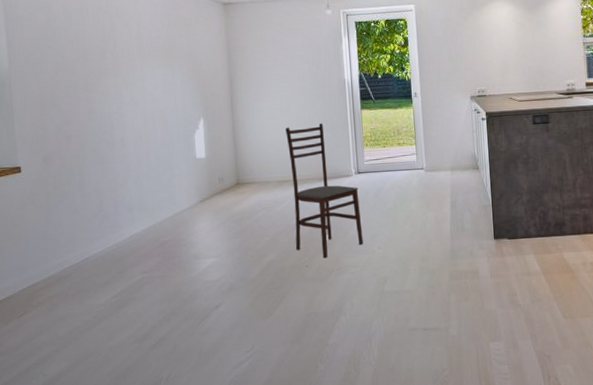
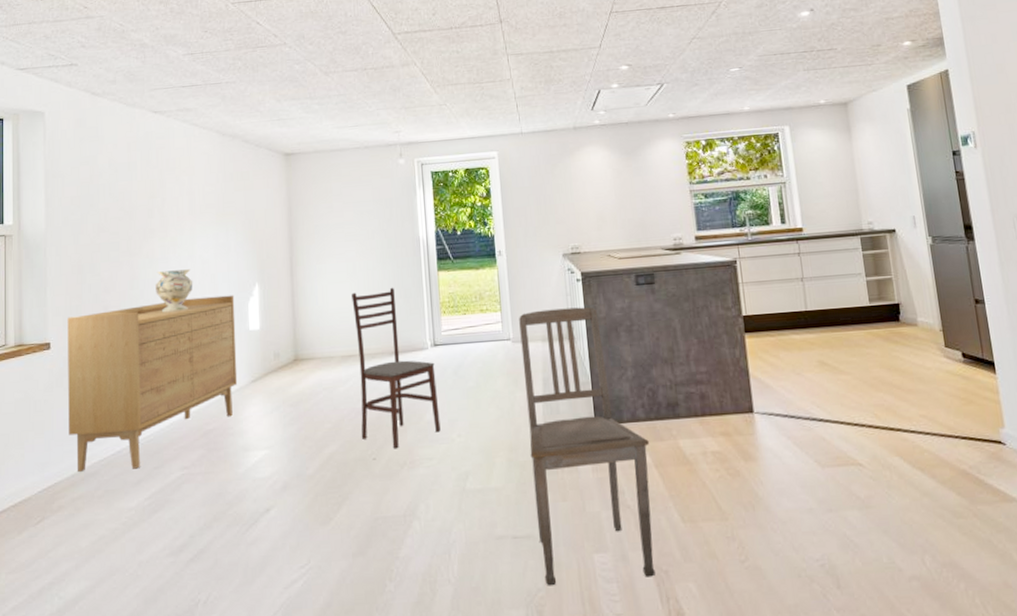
sideboard: none [34,127,188,276] -> present [67,295,238,473]
decorative vase: none [111,105,145,143] -> present [155,269,193,313]
dining chair: none [431,142,540,367] -> present [519,307,655,586]

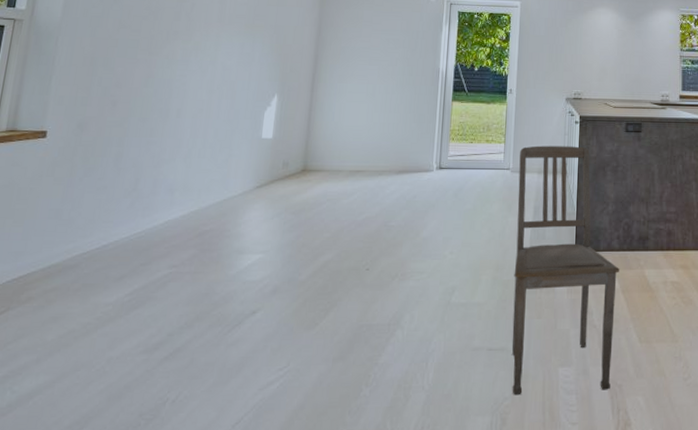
sideboard: present [67,295,238,473] -> none [52,102,252,265]
decorative vase: present [155,269,193,313] -> none [170,73,212,114]
dining chair: present [352,287,441,449] -> none [357,111,438,261]

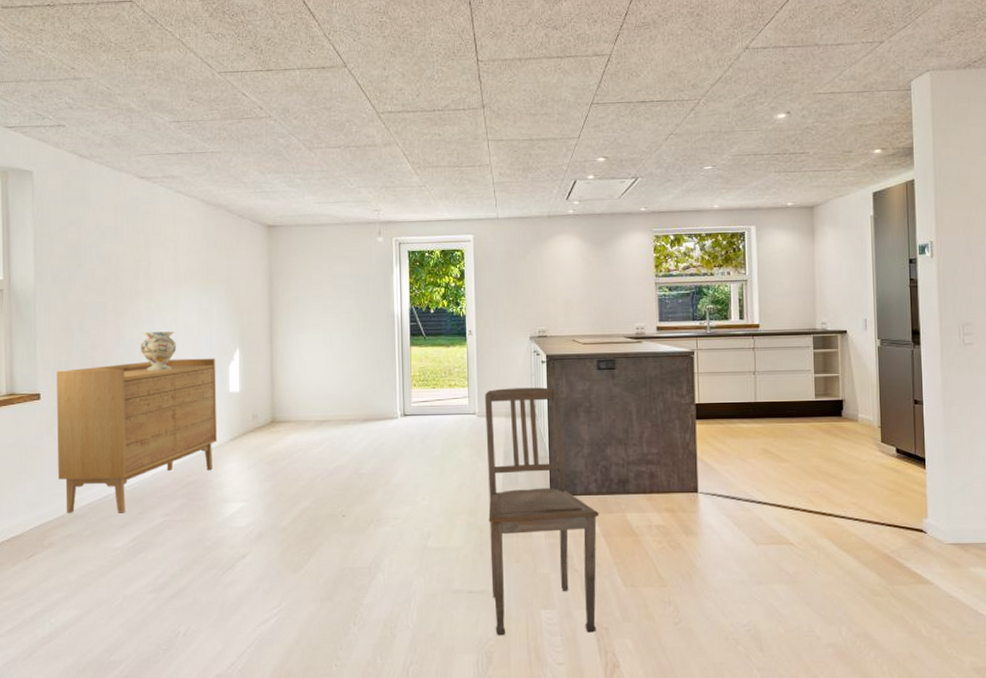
sideboard: none [52,102,252,265] -> present [56,358,218,514]
decorative vase: none [170,73,212,114] -> present [141,331,177,372]

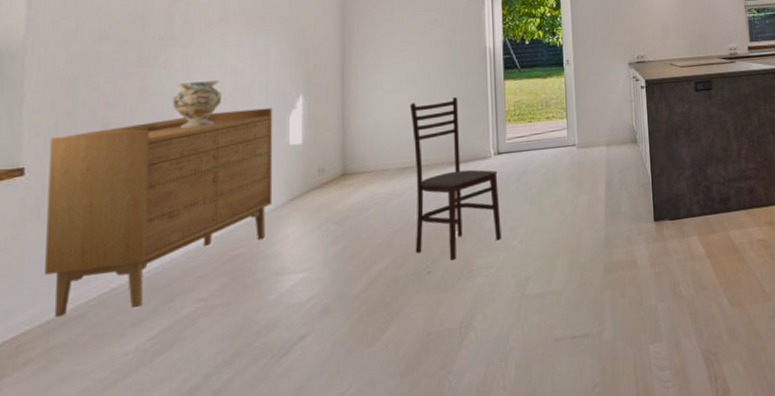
dining chair: none [328,359,406,508] -> present [410,96,501,261]
dining chair: present [485,387,599,636] -> none [584,112,705,381]

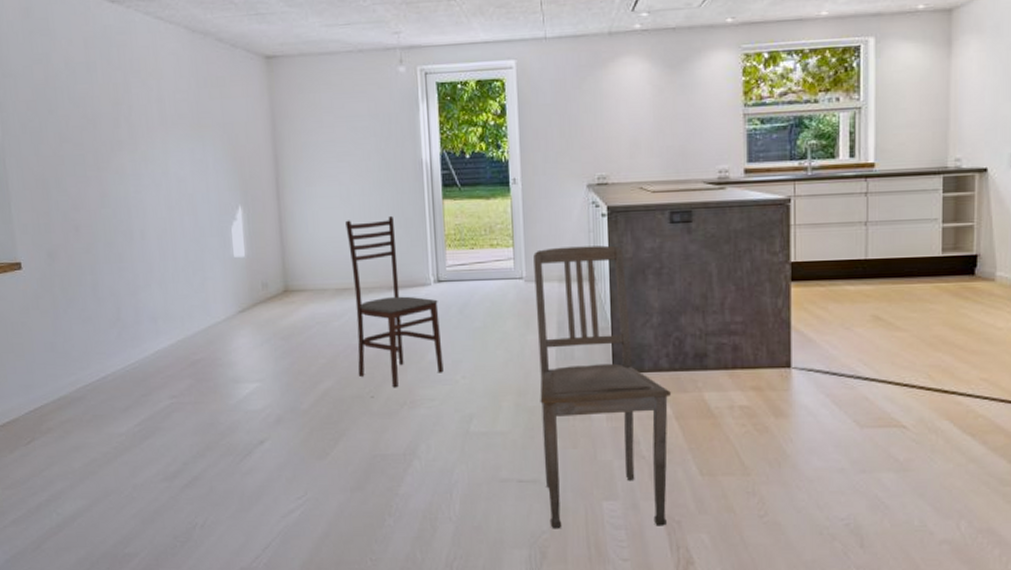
sideboard: present [45,107,273,318] -> none [36,218,224,397]
decorative vase: present [173,80,222,129] -> none [128,187,170,235]
dining chair: none [584,112,705,381] -> present [533,245,671,529]

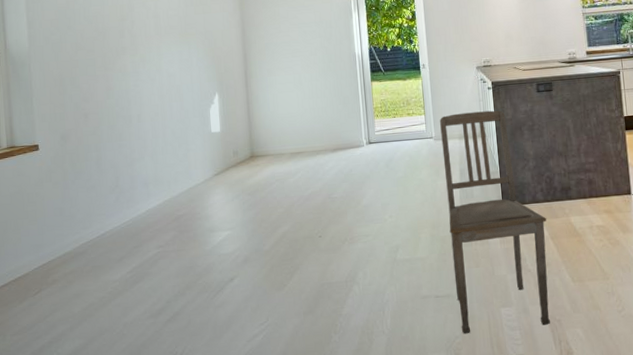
dining chair: present [346,215,444,388] -> none [298,95,375,228]

